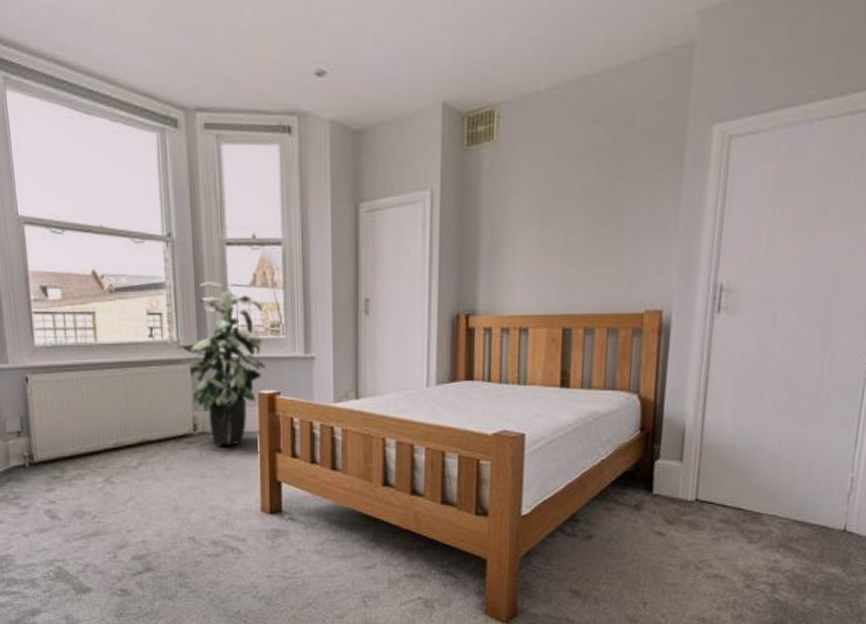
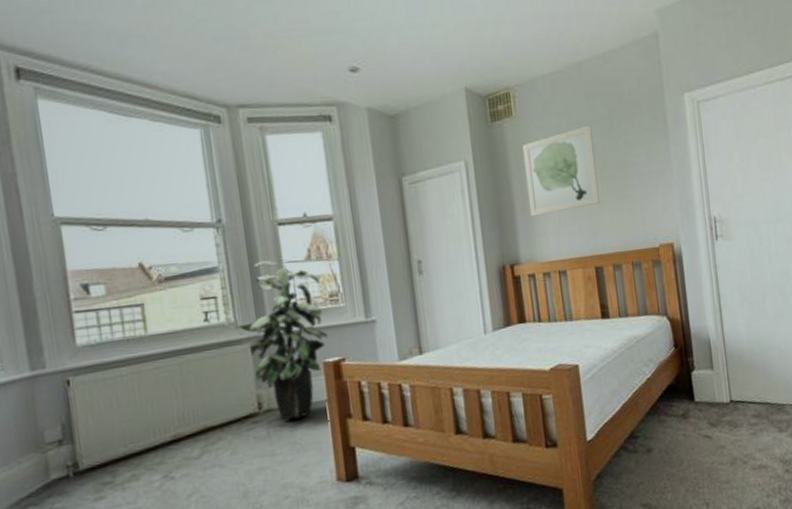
wall art: none [496,157,587,262] -> present [522,125,600,217]

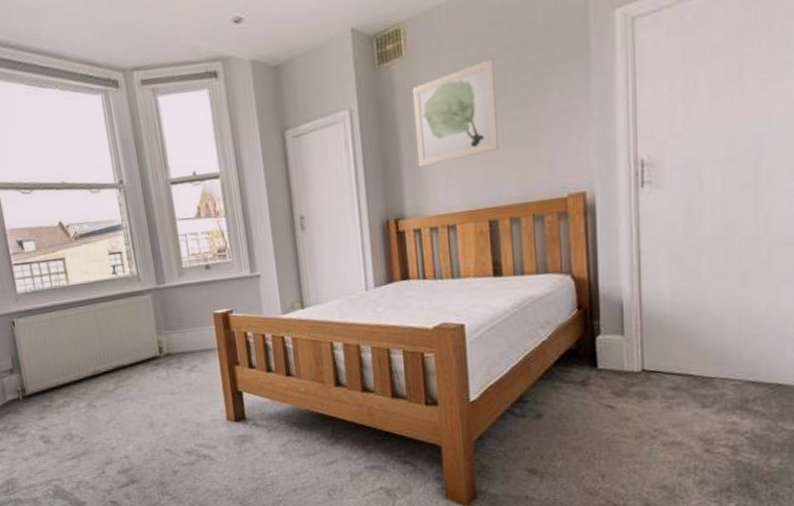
indoor plant: present [238,260,328,420] -> none [140,218,217,364]

